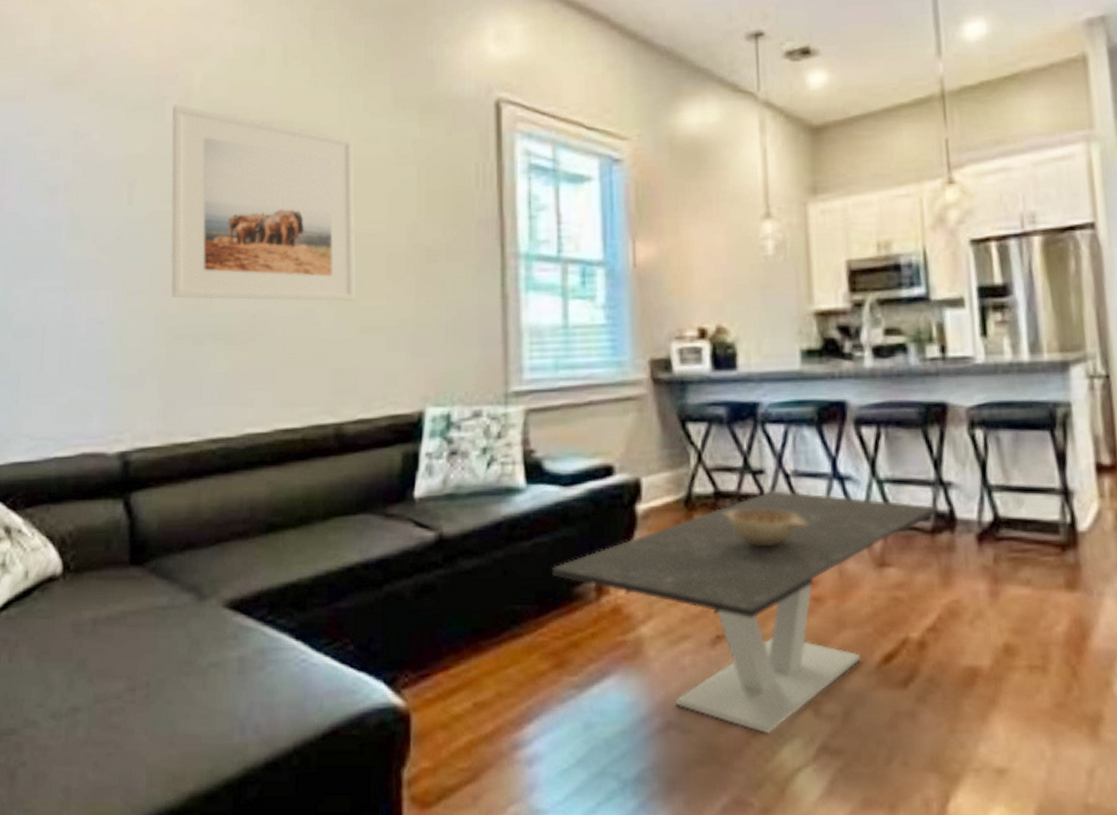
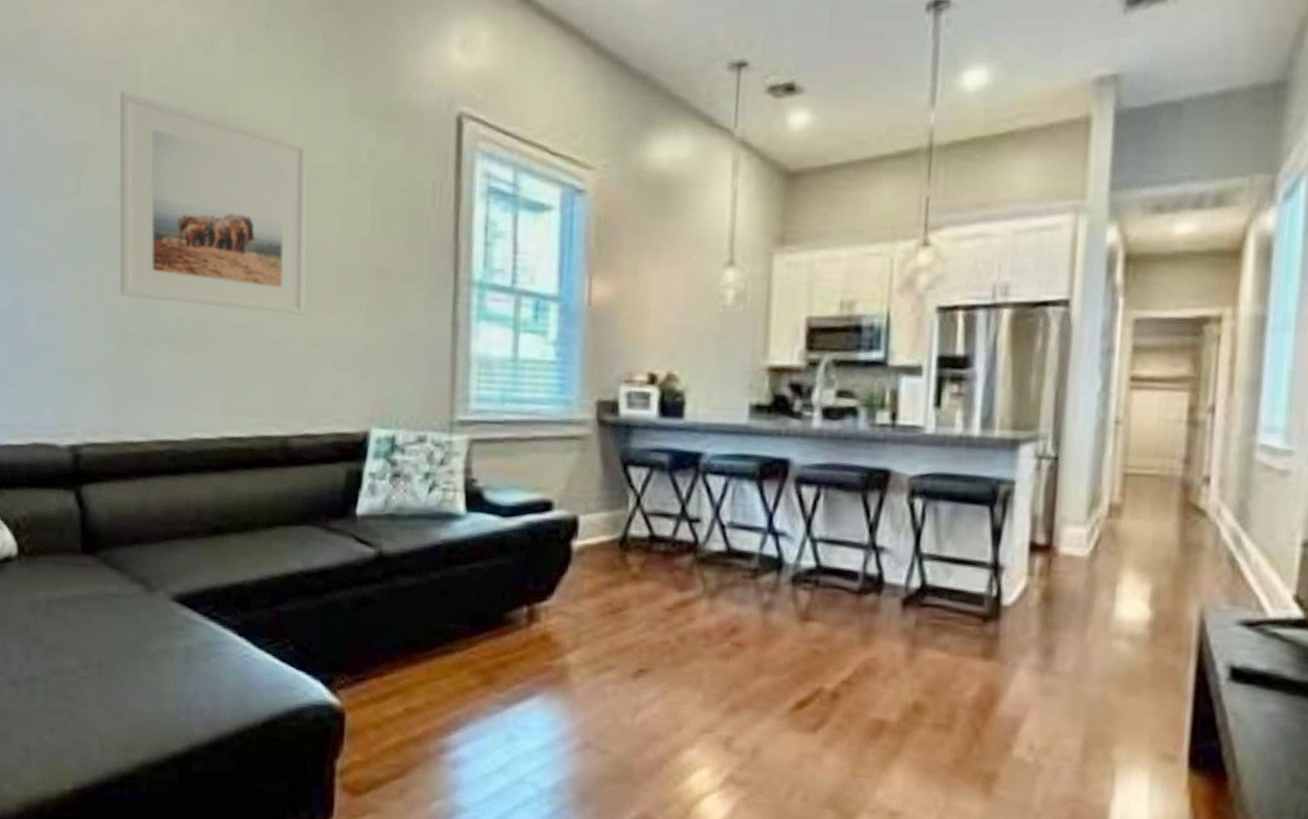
coffee table: present [552,490,938,733] -> none [486,539,867,761]
decorative bowl: present [721,508,807,546] -> none [654,555,737,591]

